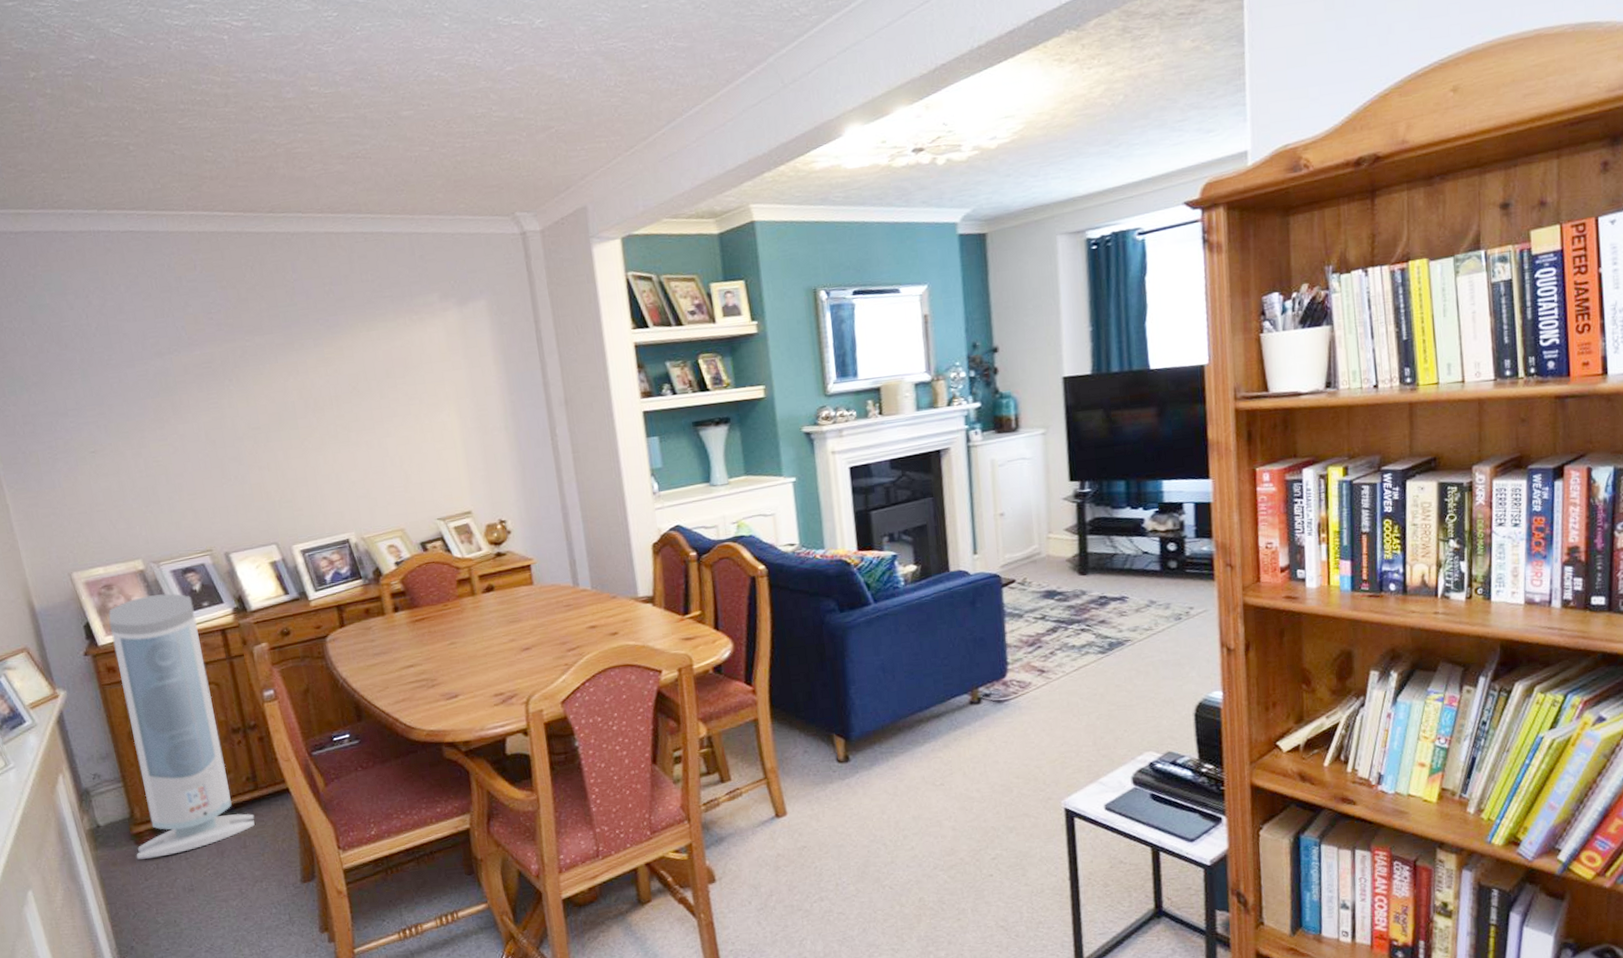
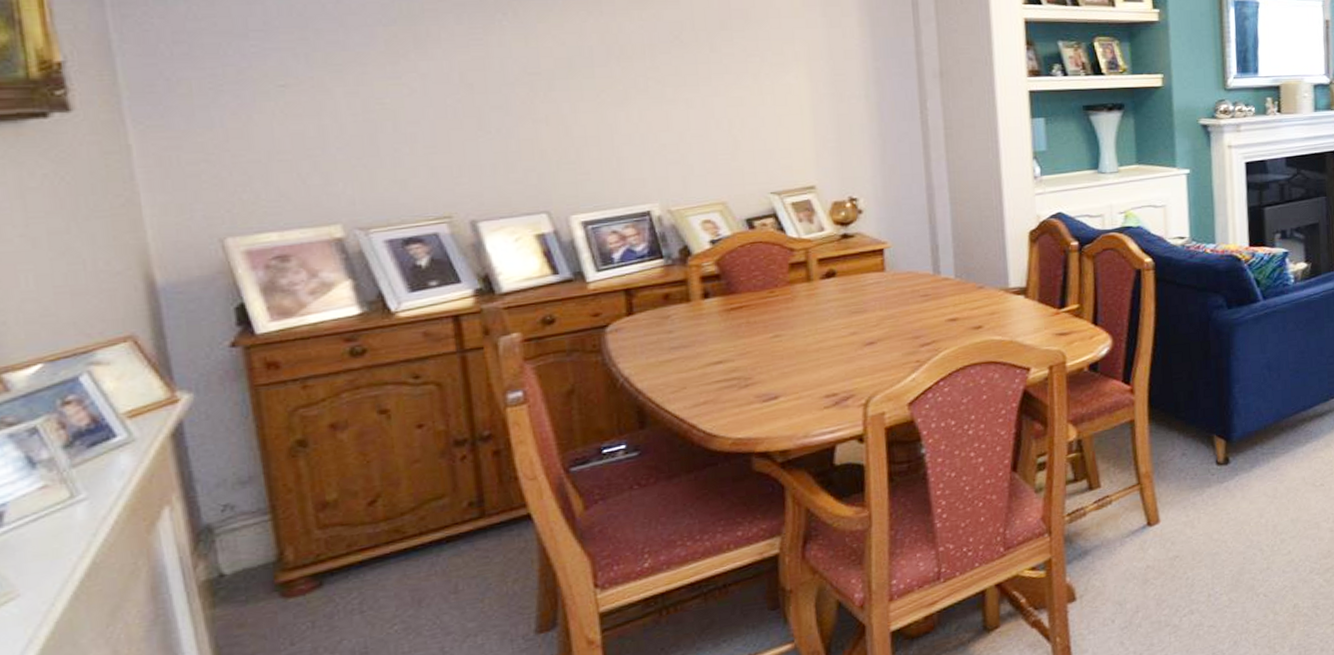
air purifier: present [108,593,255,860] -> none [276,268,475,618]

